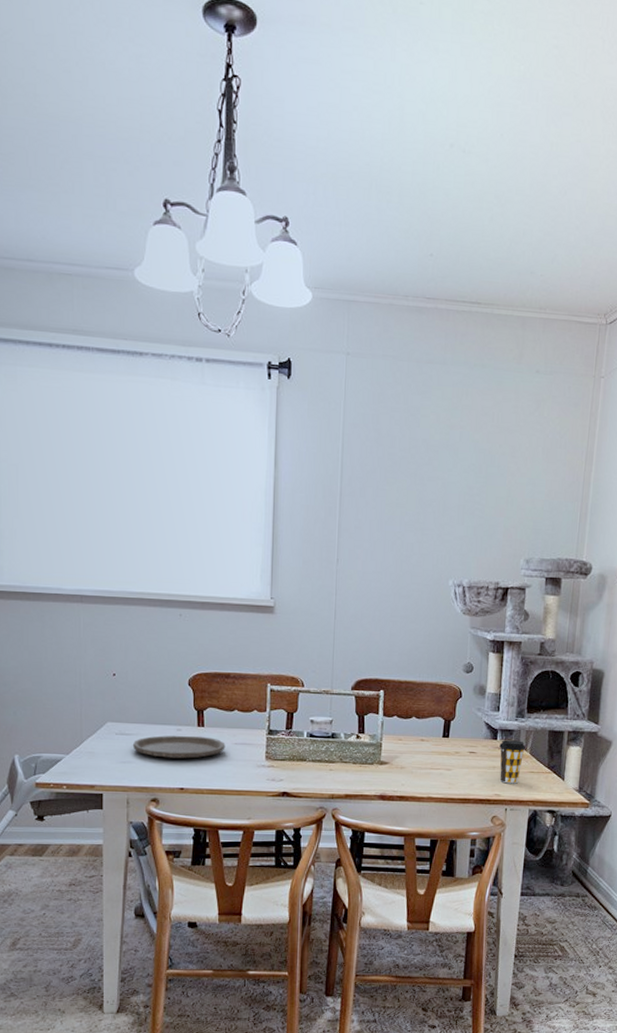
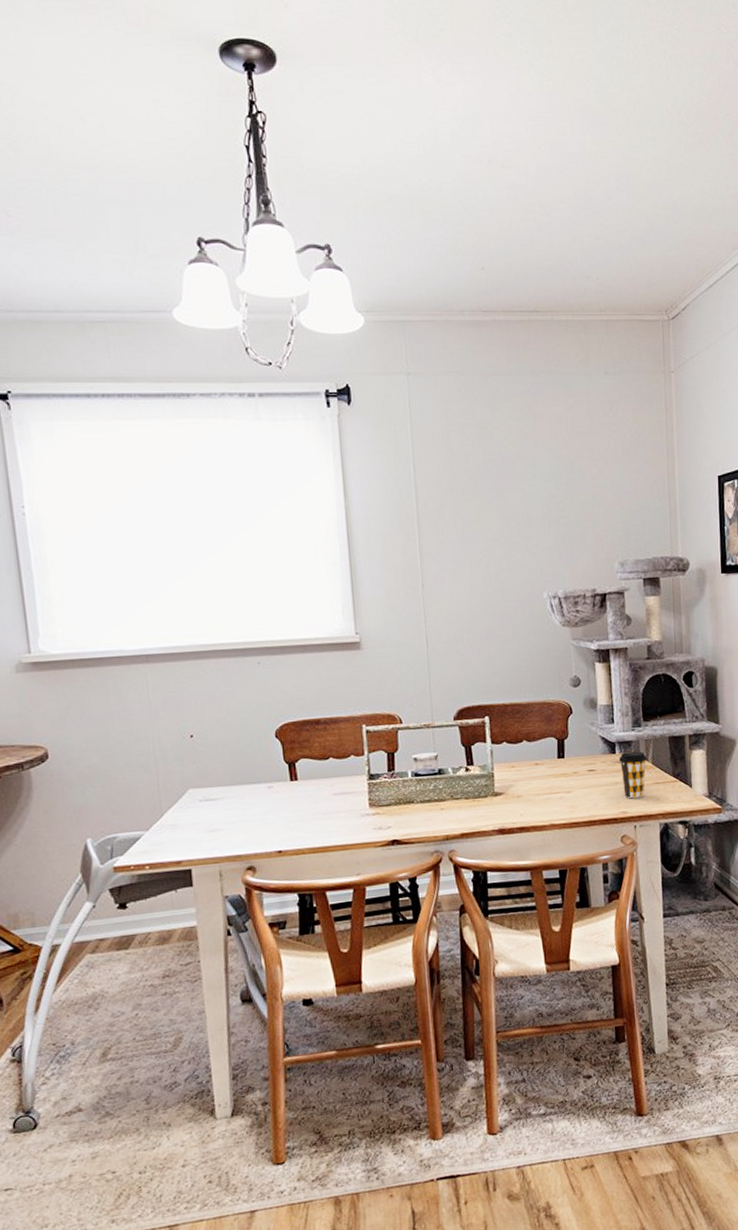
plate: present [132,735,225,759] -> none [219,791,324,820]

